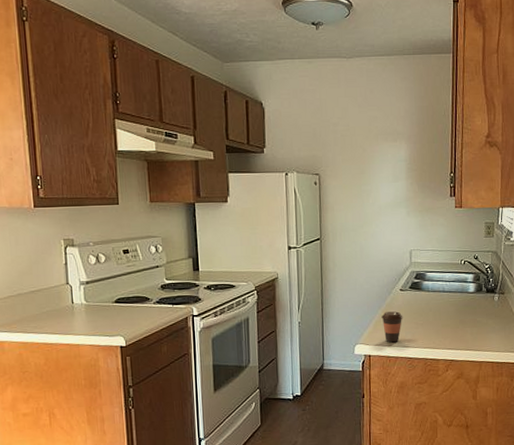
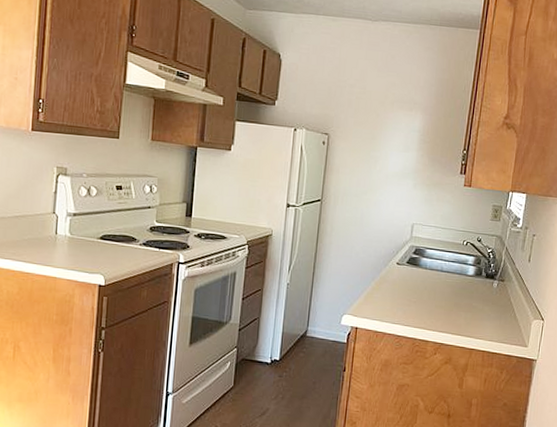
coffee cup: present [381,311,403,343] -> none [374,284,397,318]

